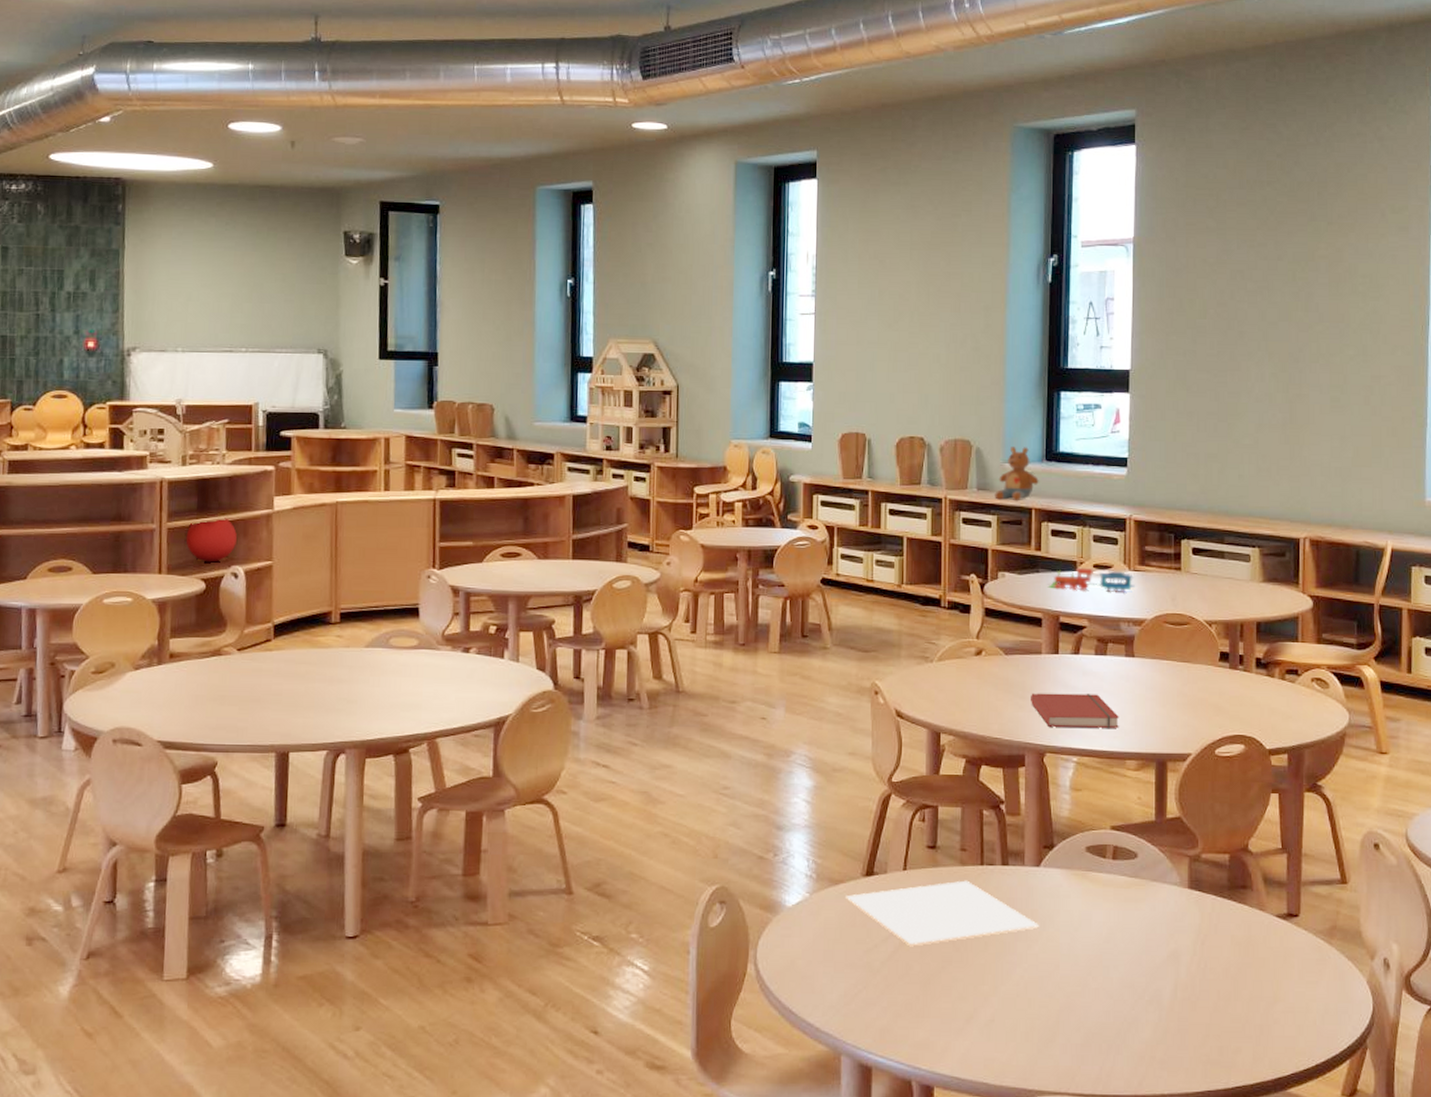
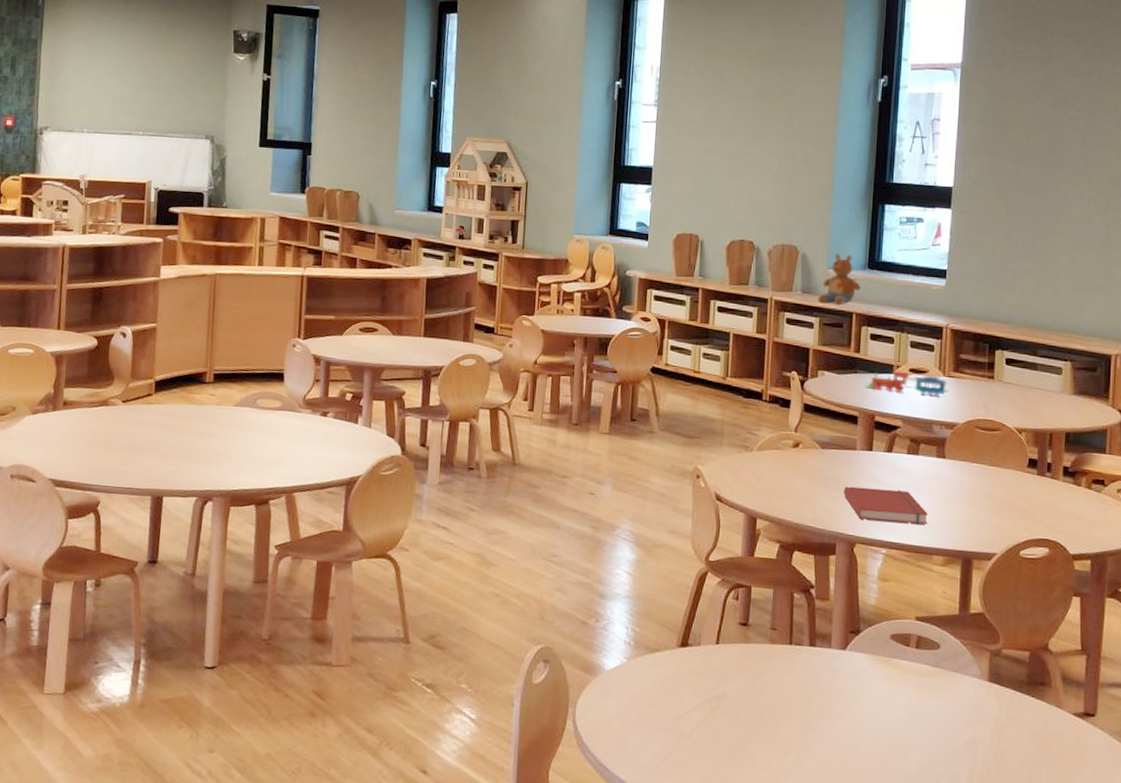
ball: present [185,514,237,563] -> none [82,279,127,322]
paper sheet: present [846,880,1039,944] -> none [661,657,842,714]

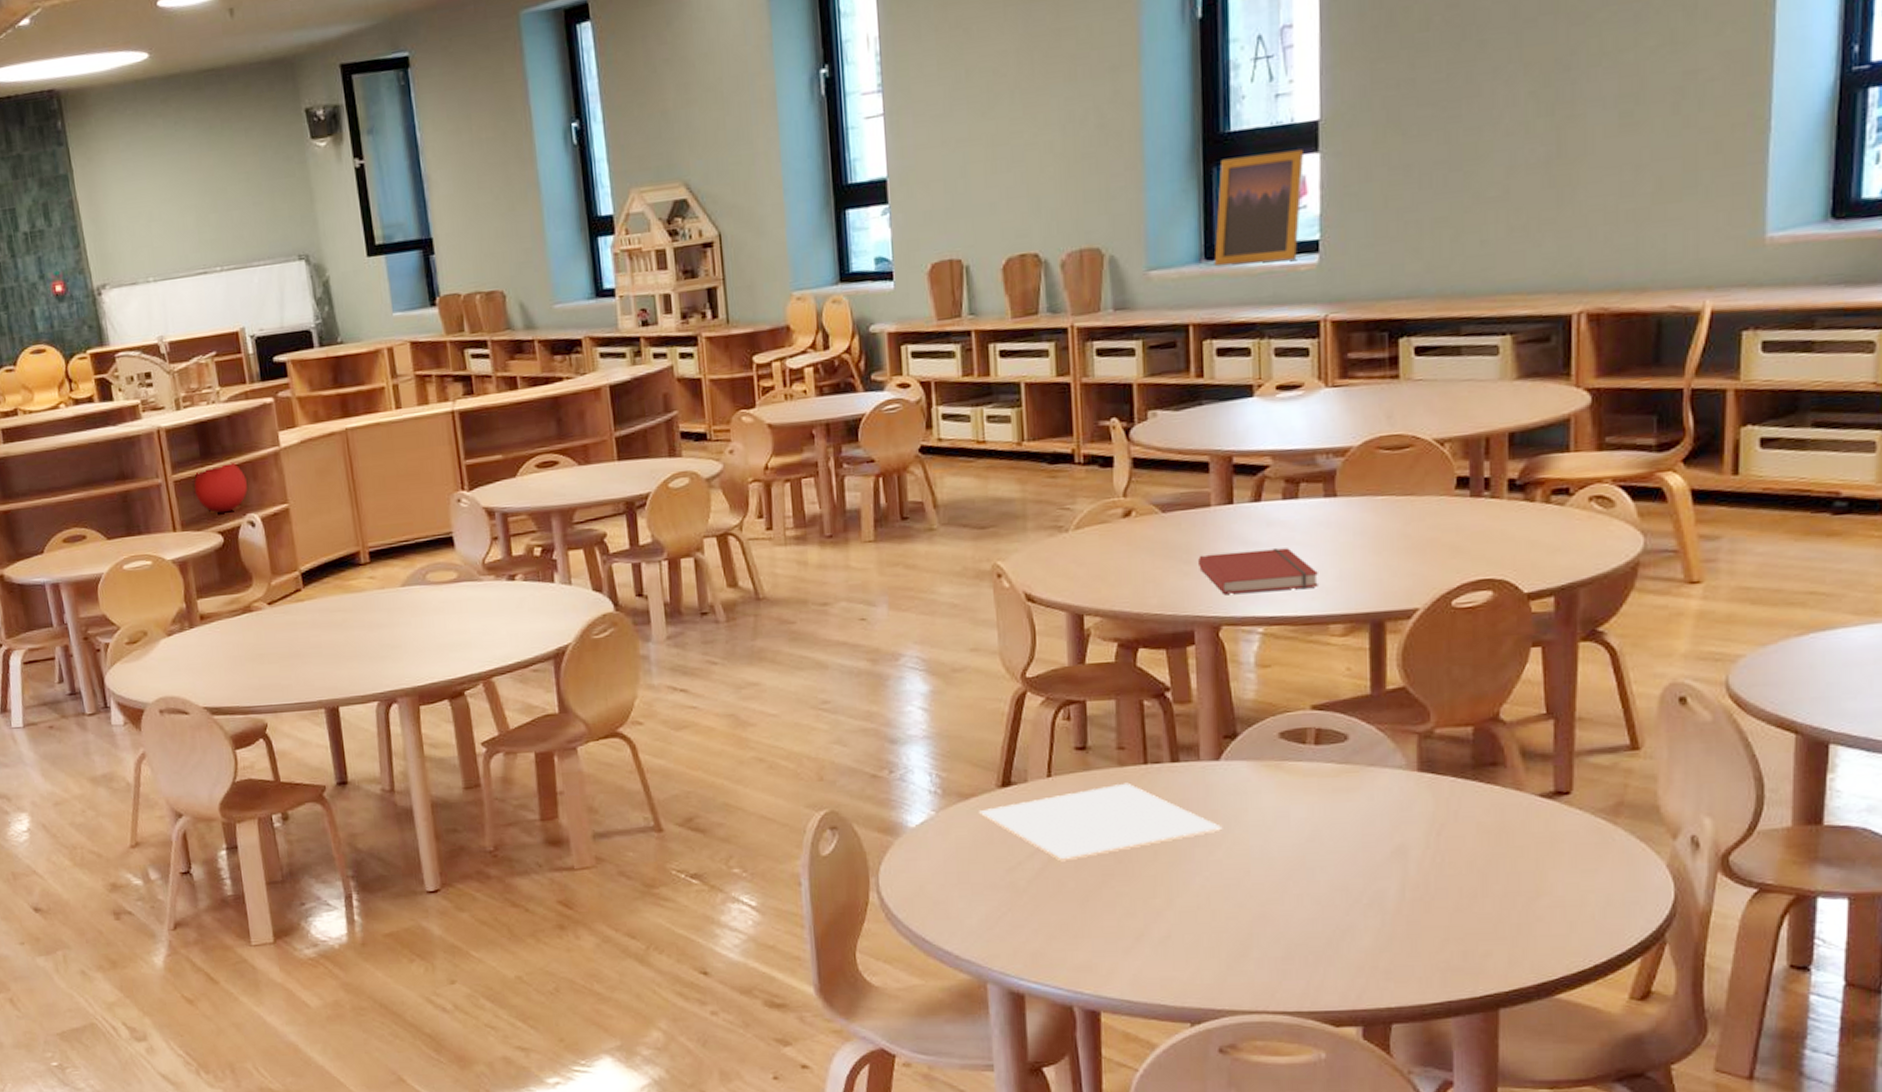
ball: none [82,279,127,322] -> present [194,460,247,514]
paper sheet: none [661,657,842,714] -> present [979,782,1221,859]
stuffed toy: present [818,254,861,306] -> none [1137,246,1197,320]
toy train: present [866,370,949,397] -> none [1216,389,1335,423]
picture frame: none [874,200,941,281] -> present [1214,149,1304,267]

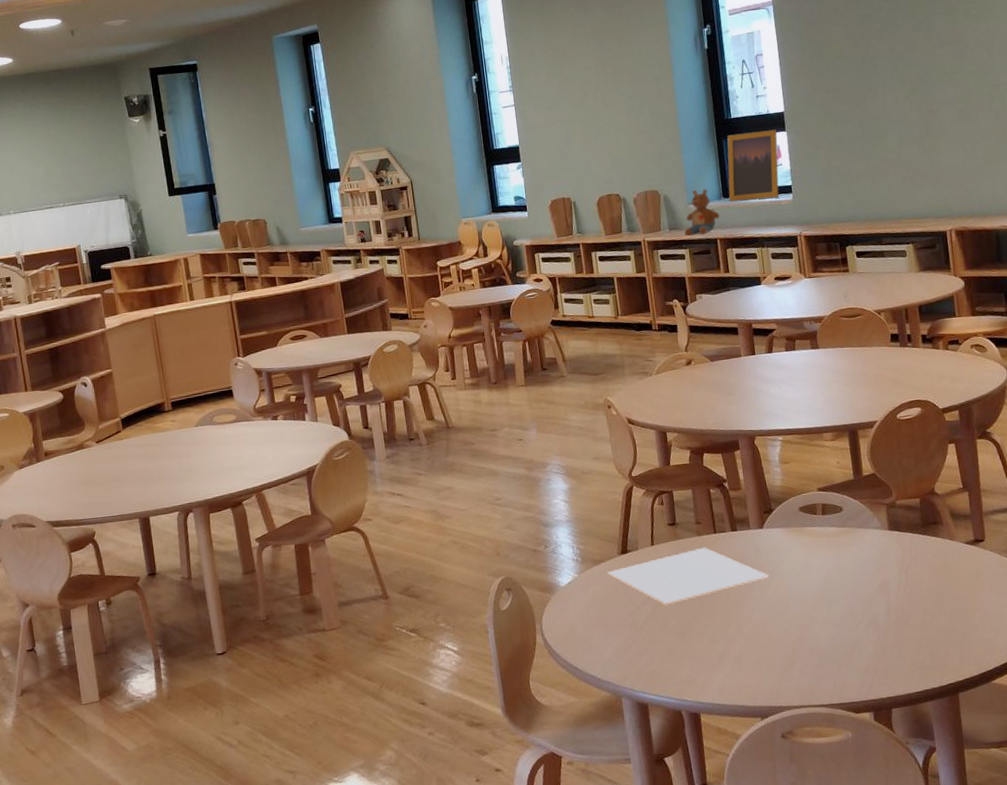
ball: present [194,460,247,514] -> none [41,339,81,377]
stuffed toy: none [1137,246,1197,320] -> present [684,189,720,236]
book: present [1198,548,1318,594] -> none [737,383,814,415]

